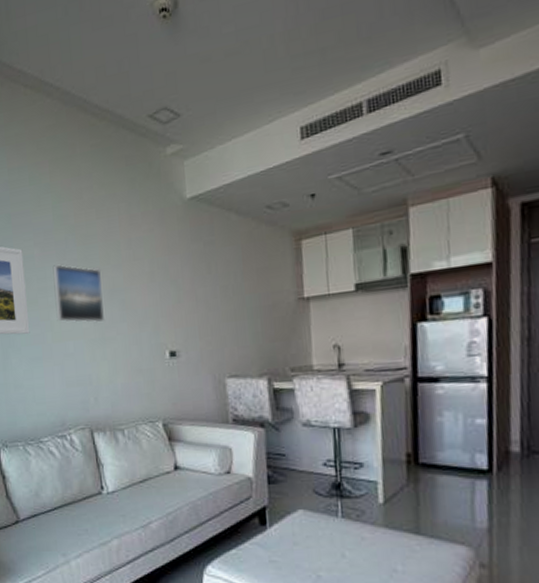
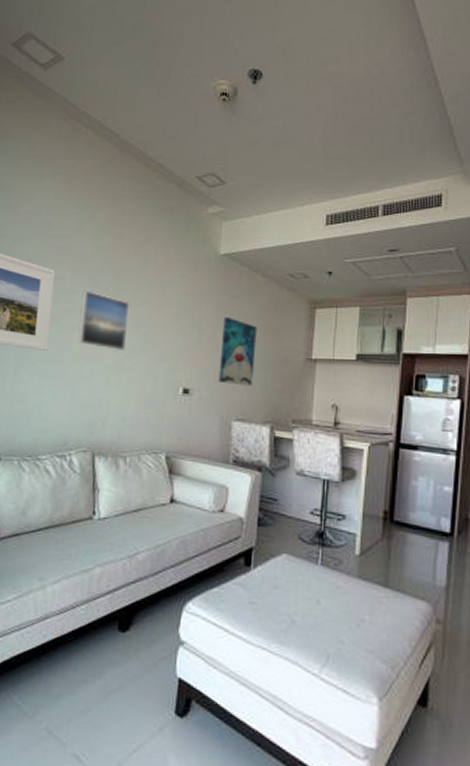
wall art: none [201,267,243,340] -> present [218,317,257,386]

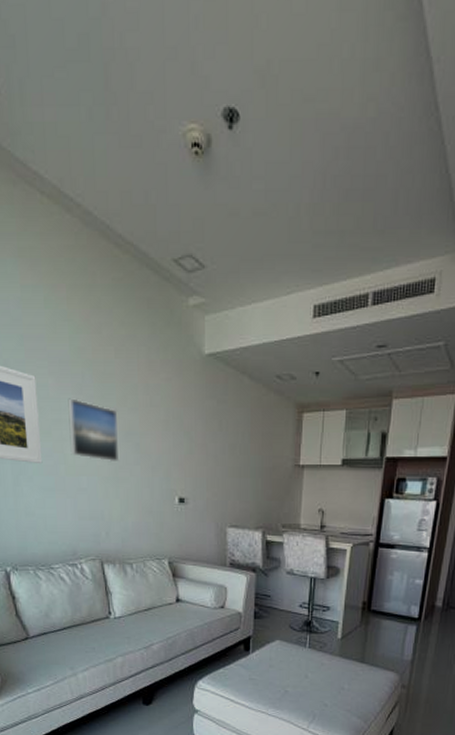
wall art: present [218,317,257,386] -> none [212,424,246,494]

